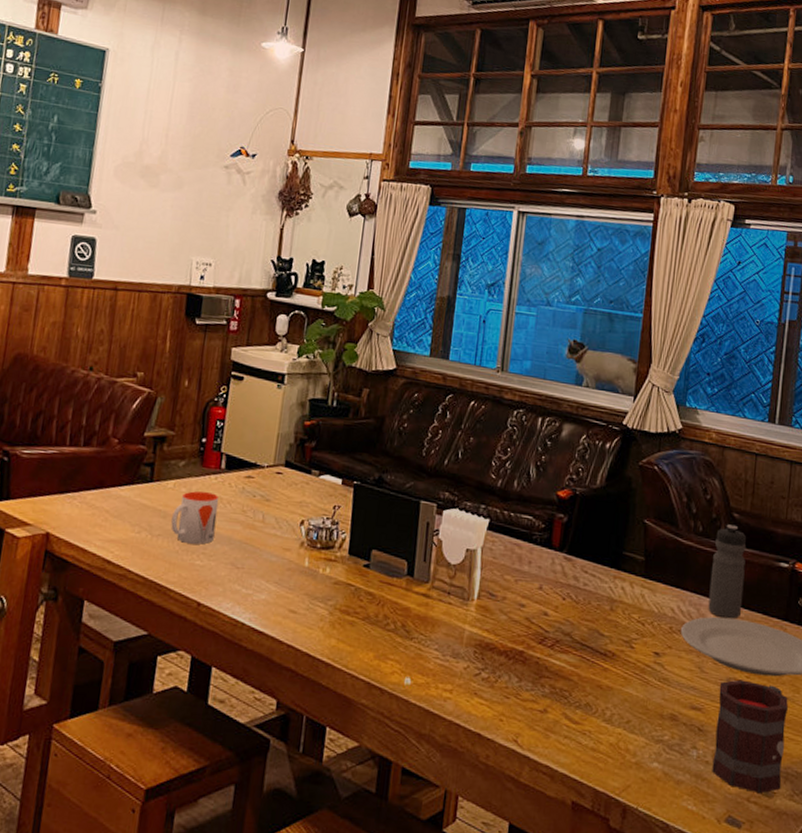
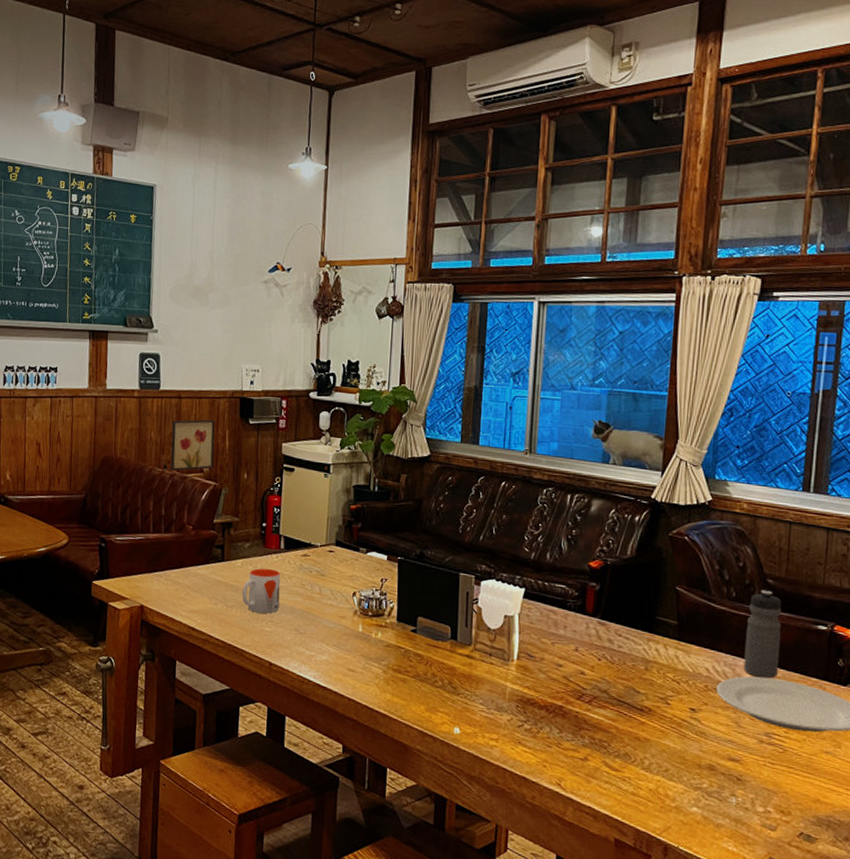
wall art: none [97,315,156,374] -> present [170,419,215,471]
mug: present [712,679,788,793] -> none [752,734,829,838]

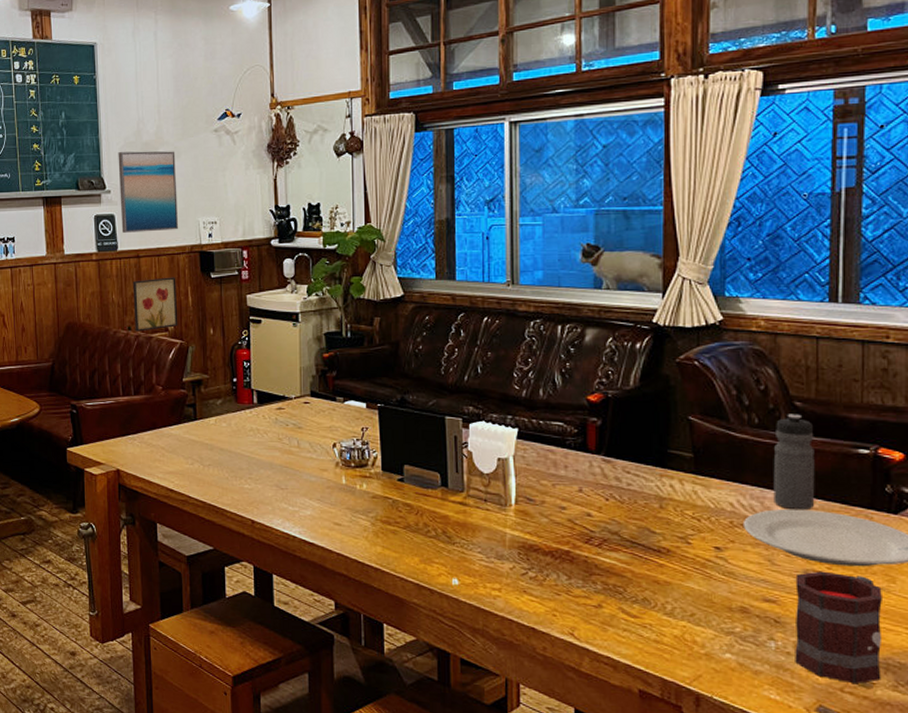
wall art: none [165,294,225,375] -> present [118,151,179,233]
mug: present [242,568,281,614] -> none [218,425,257,471]
mug: none [752,734,829,838] -> present [795,571,882,683]

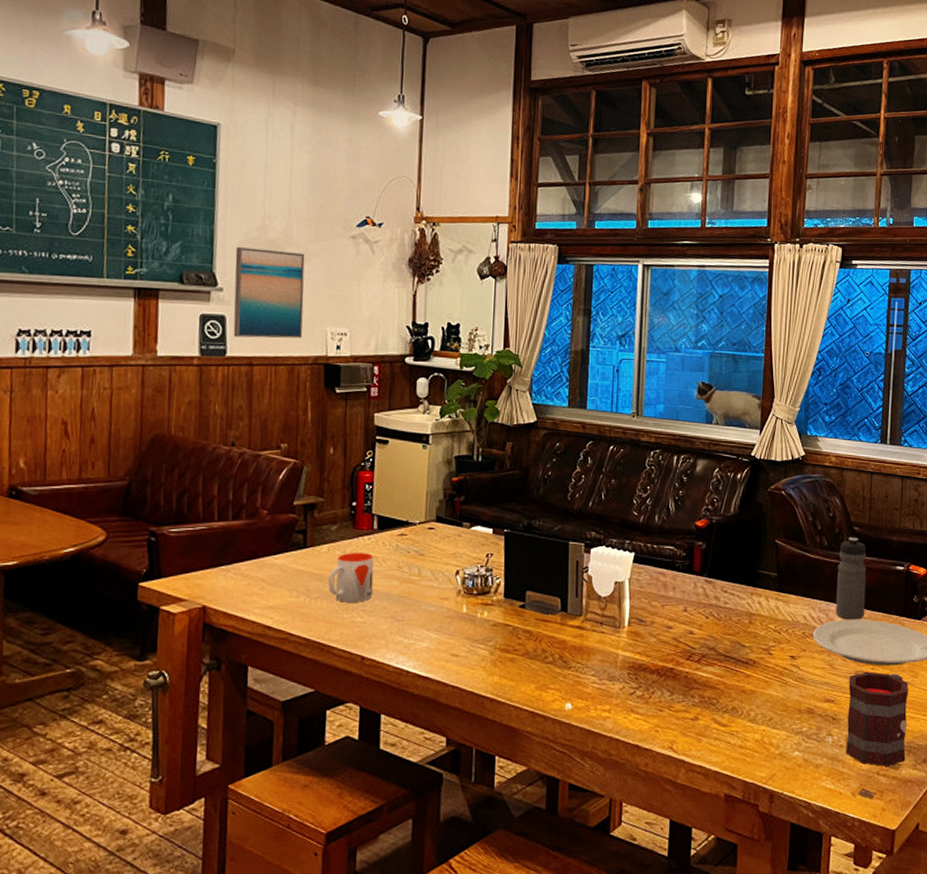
wall art: present [133,277,178,332] -> none [240,389,295,448]
mug: none [218,425,257,471] -> present [328,553,374,602]

